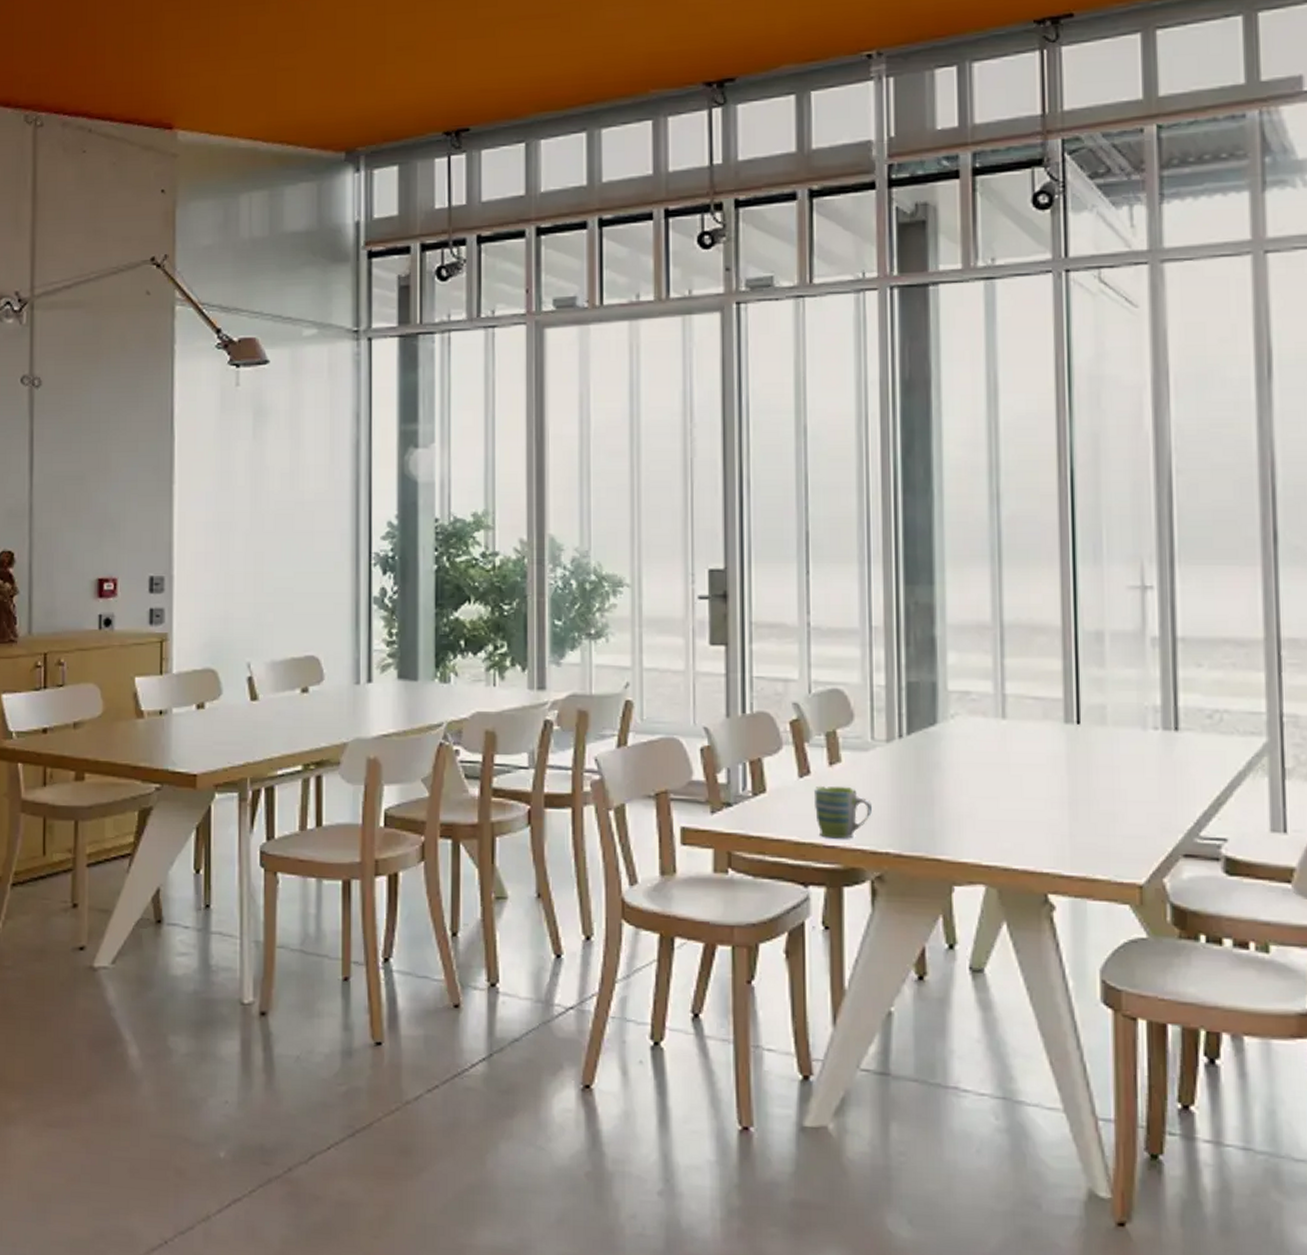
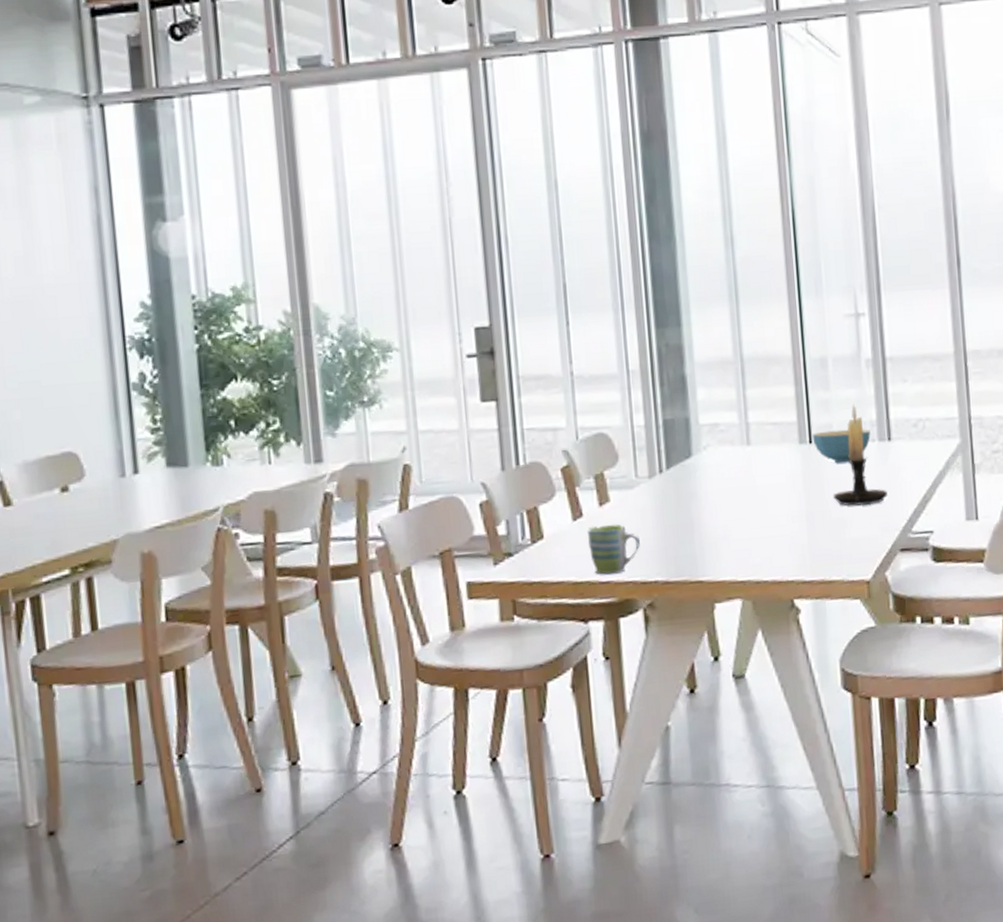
cereal bowl: none [1080,712,1153,750] -> present [812,429,871,463]
candle holder: none [1102,685,1171,801] -> present [833,404,888,506]

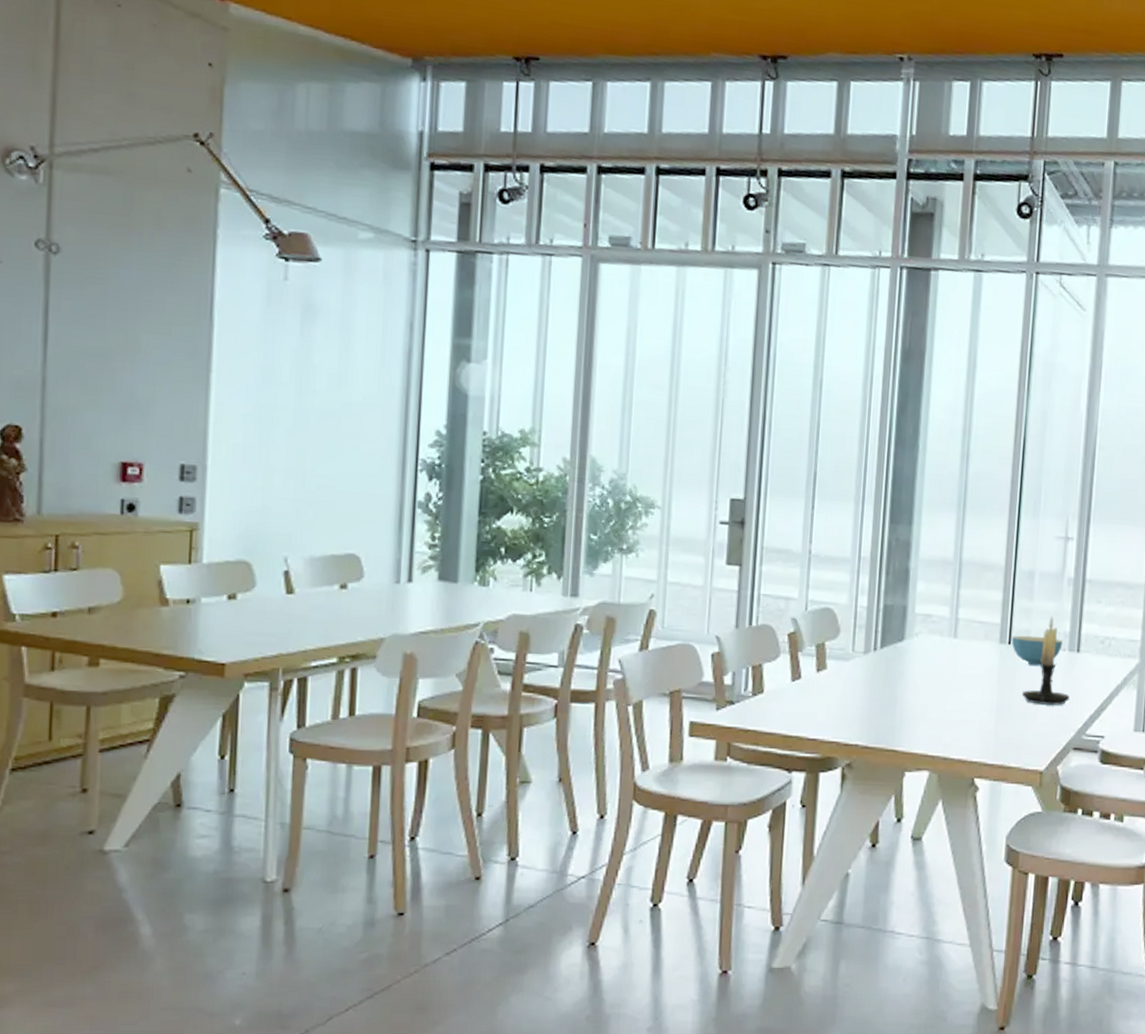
mug: present [586,524,640,575] -> none [802,689,848,733]

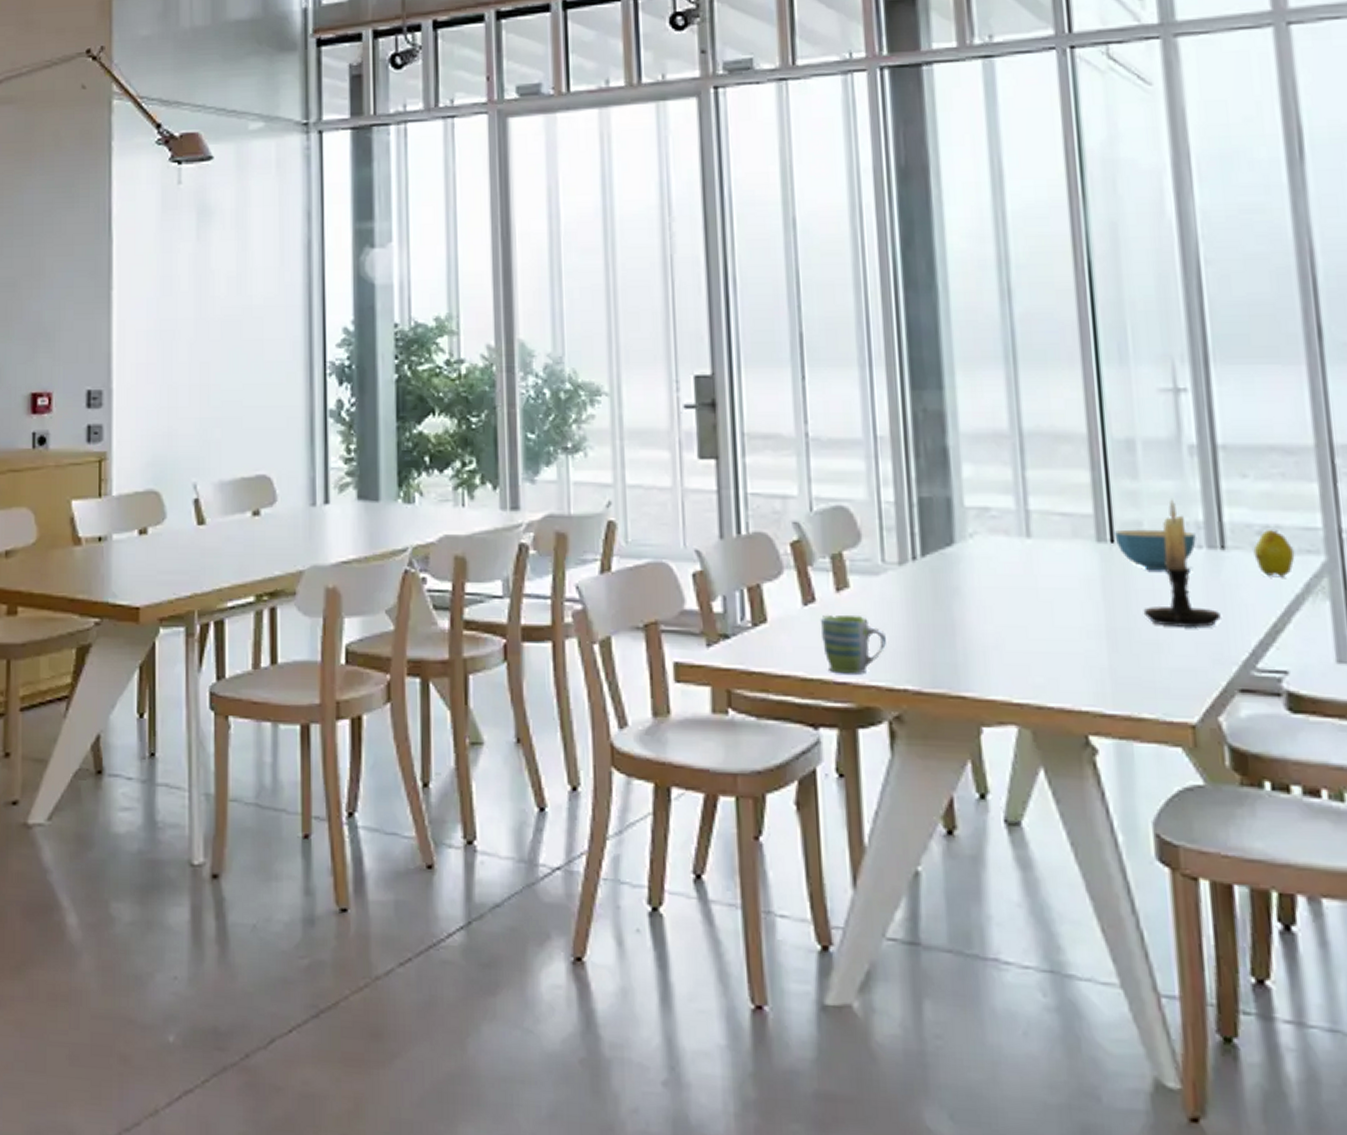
mug: none [802,689,848,733] -> present [820,615,886,674]
fruit: none [1096,640,1121,672] -> present [1253,530,1295,576]

